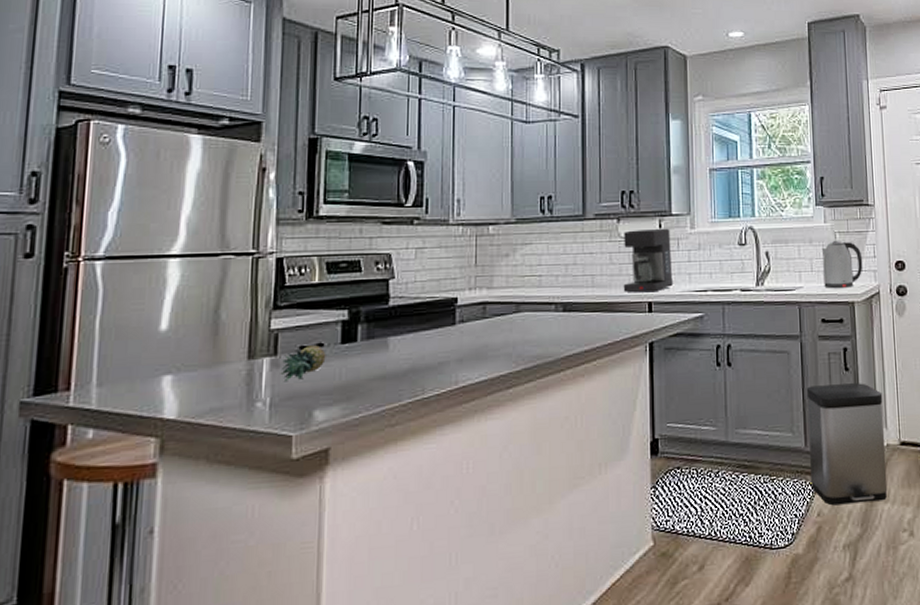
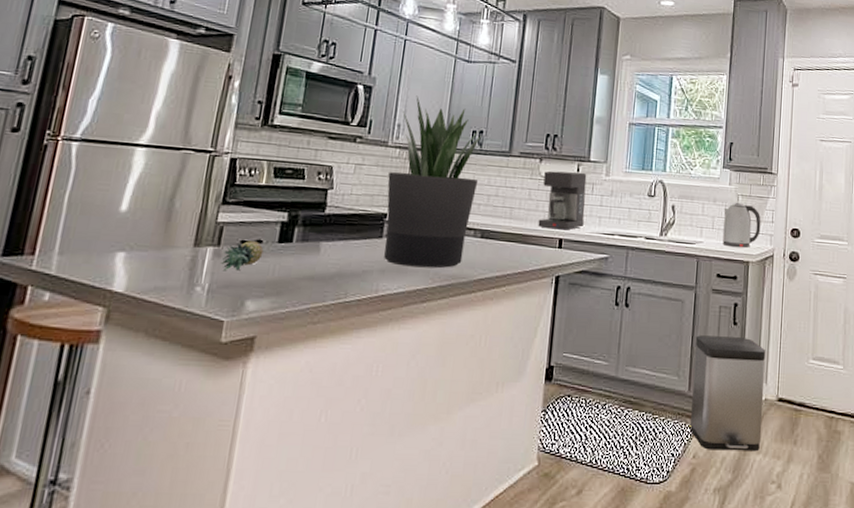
planter: none [454,166,553,353] -> present [384,95,484,269]

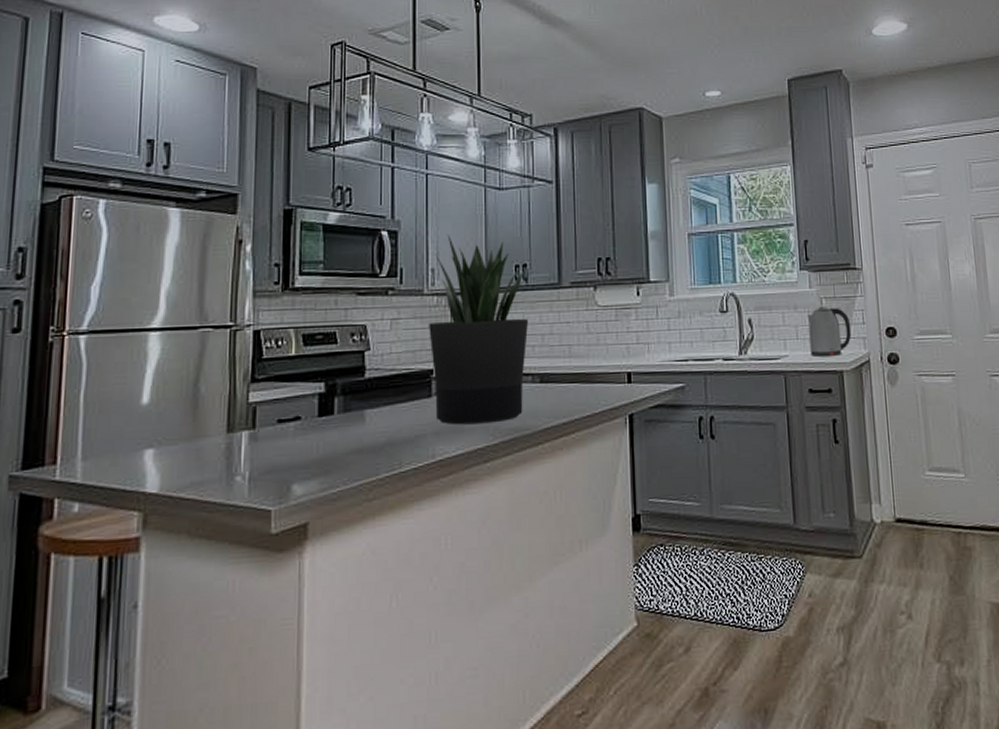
fruit: present [220,241,264,271] -> none [259,418,304,456]
coffee maker: present [538,170,587,230] -> none [601,295,652,363]
pedal bin: present [690,335,766,452] -> none [794,456,883,586]

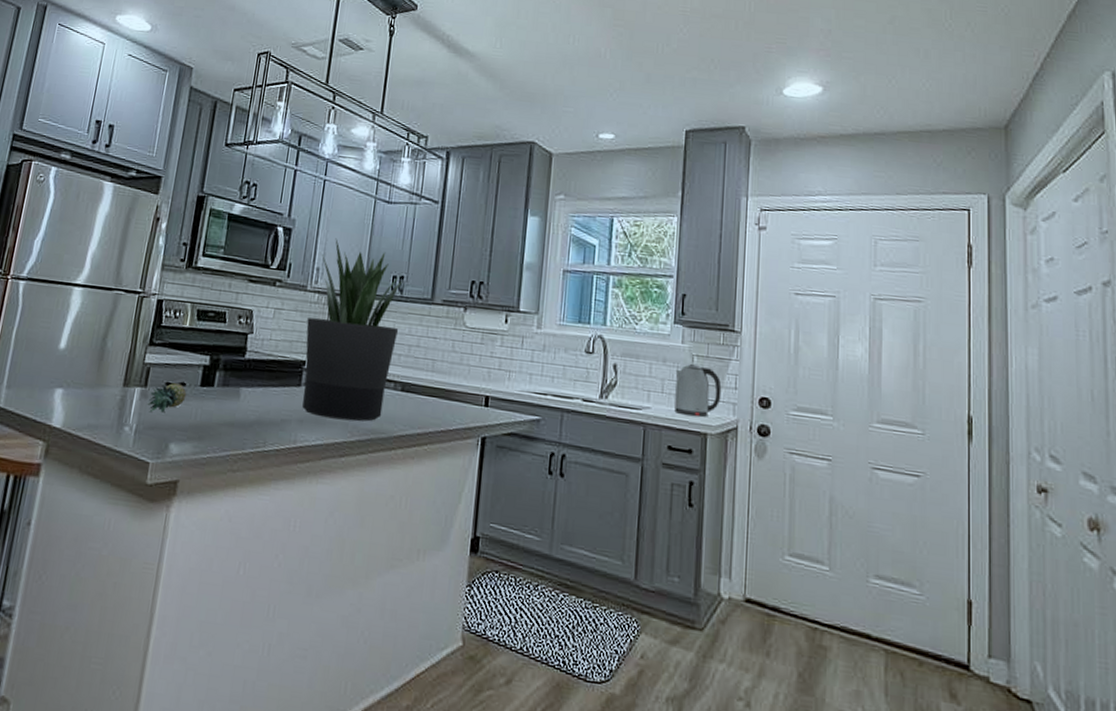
fruit: none [259,418,304,456] -> present [147,383,187,413]

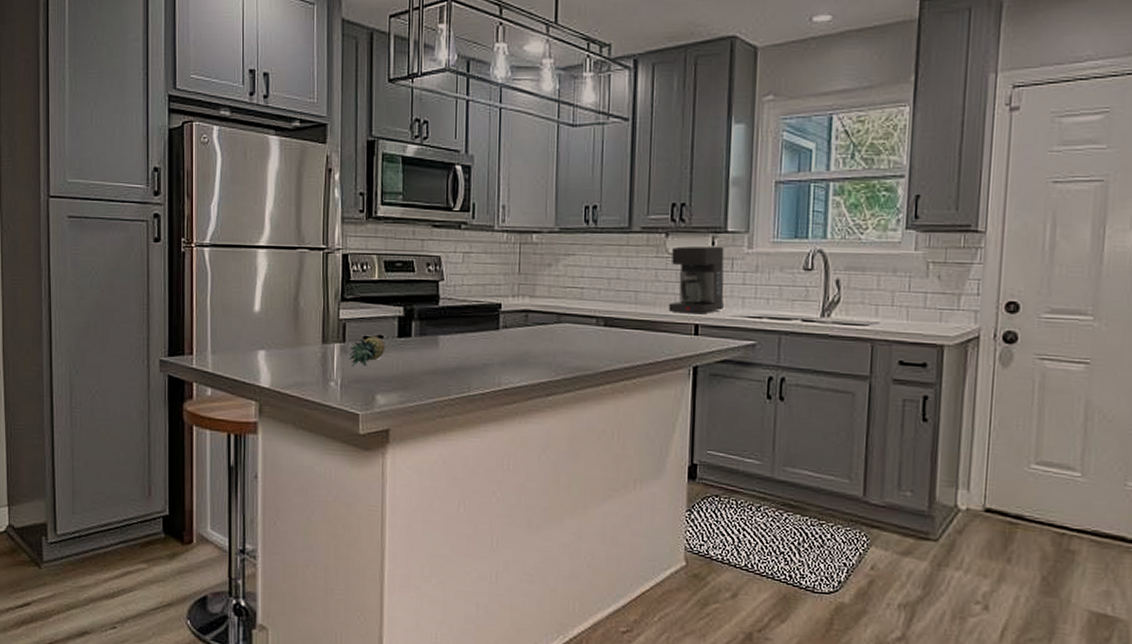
planter: present [302,238,405,422] -> none [498,171,597,361]
coffee maker: none [462,321,516,387] -> present [668,245,724,315]
kettle: present [674,364,722,418] -> none [906,272,962,329]

